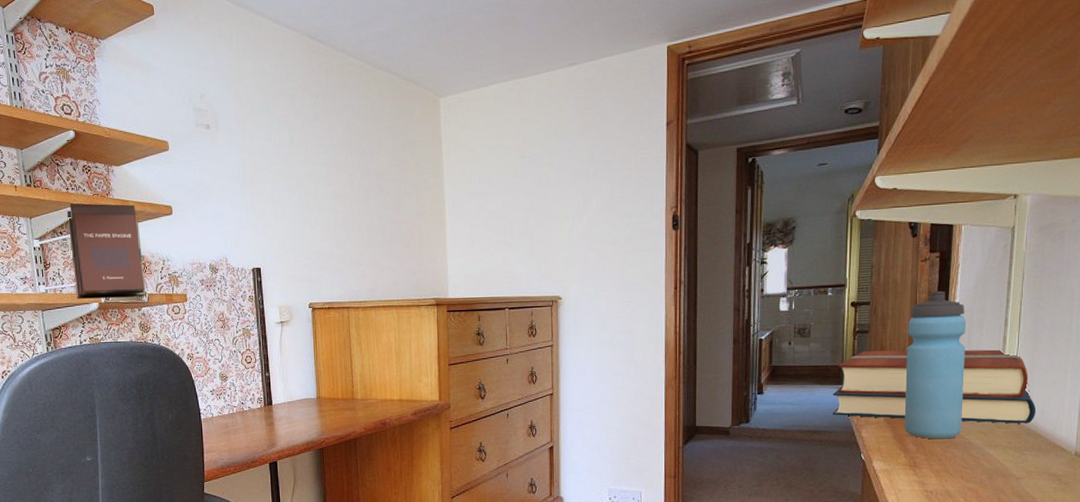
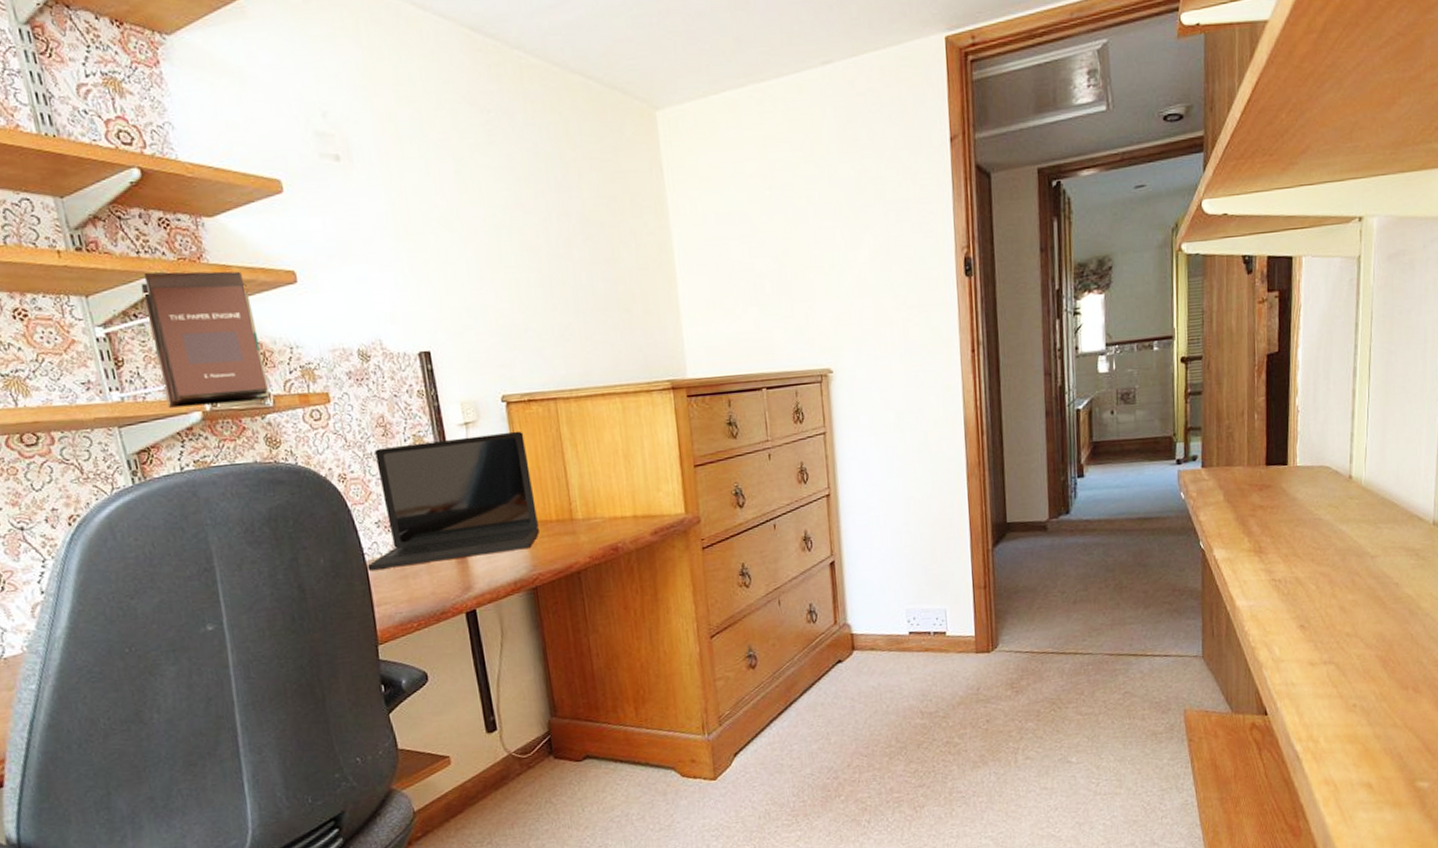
laptop: none [202,330,328,427] -> present [367,431,539,572]
books: present [832,349,1036,424] -> none [1164,405,1391,498]
water bottle: present [904,290,966,440] -> none [1246,337,1311,518]

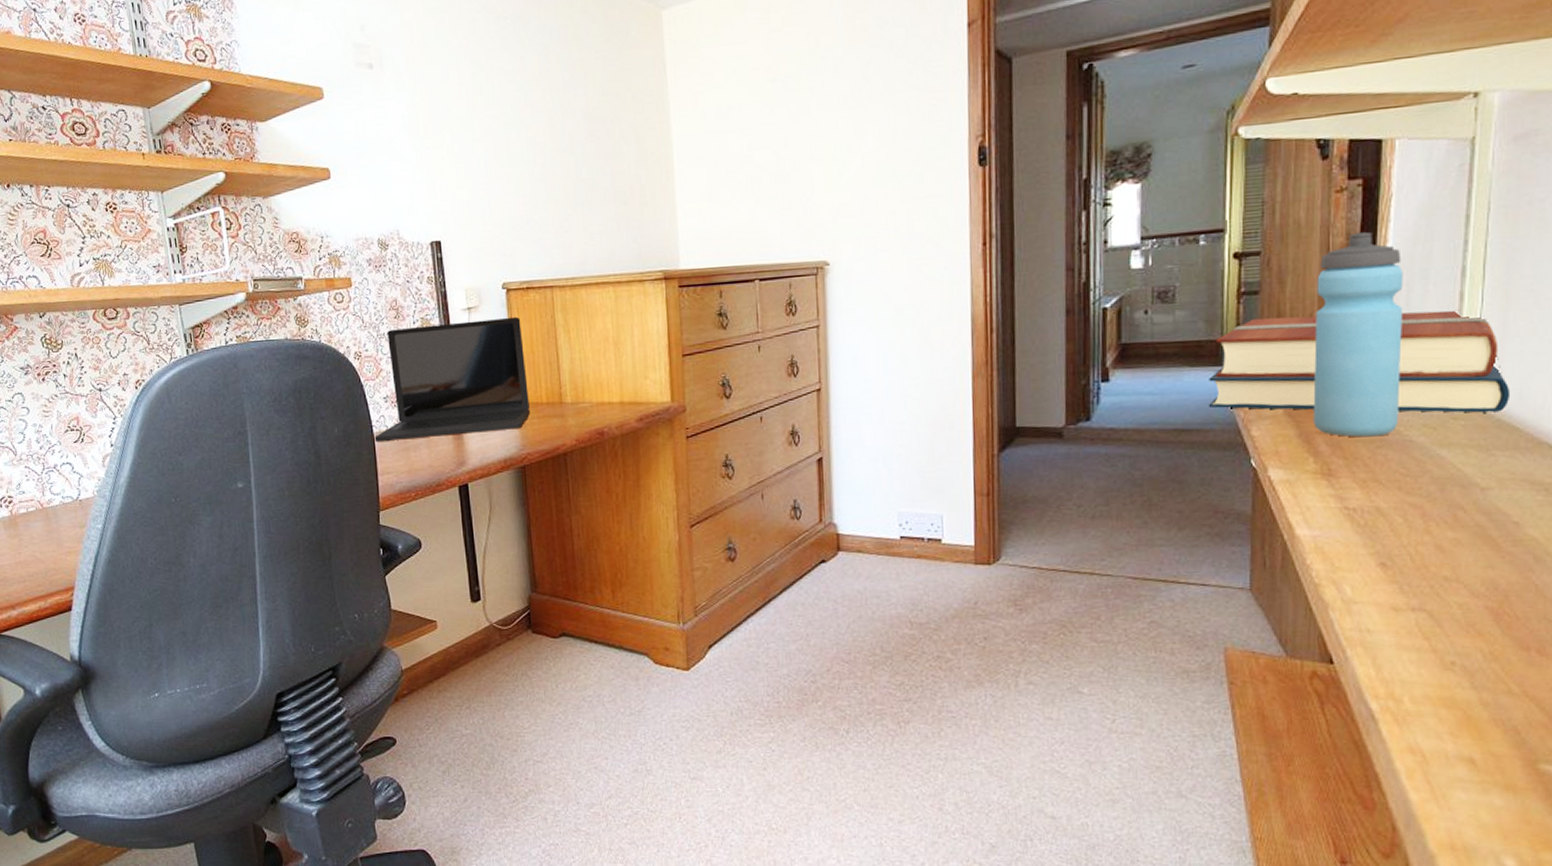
books: present [141,271,271,408] -> none [204,169,302,289]
books: none [1164,405,1391,498] -> present [1208,310,1511,413]
water bottle: none [1246,337,1311,518] -> present [1313,231,1404,438]

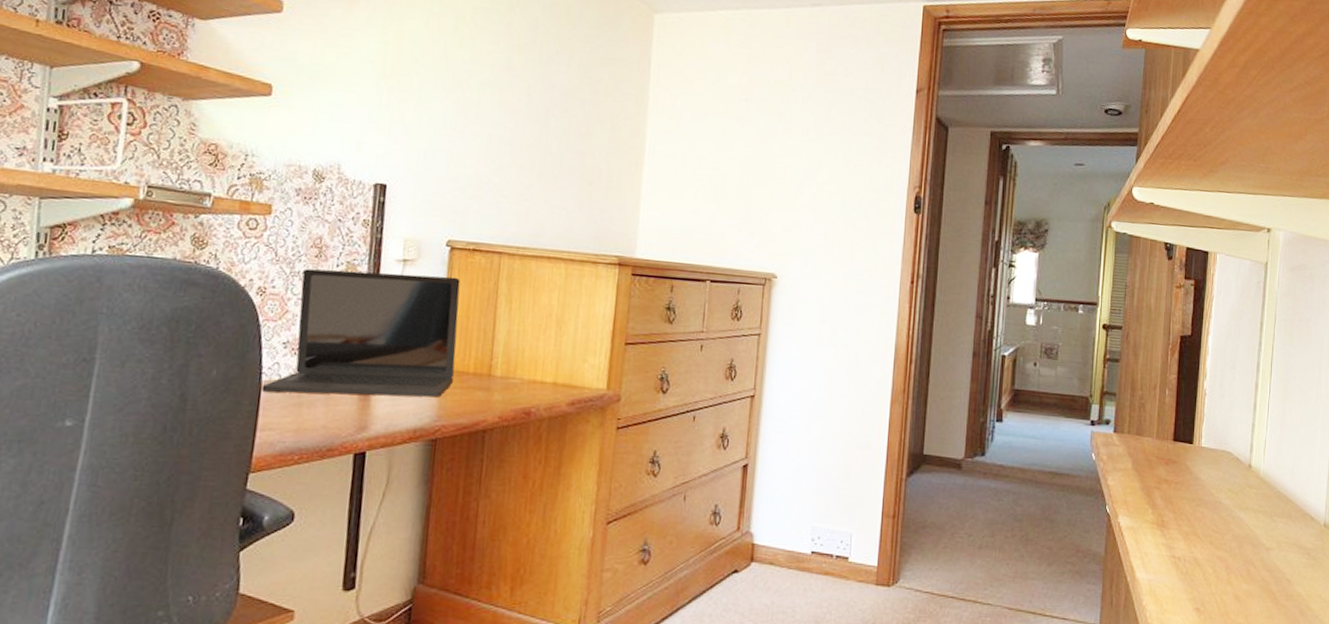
books: present [1208,310,1511,413] -> none [1077,382,1287,485]
water bottle: present [1313,231,1404,438] -> none [1153,322,1219,496]

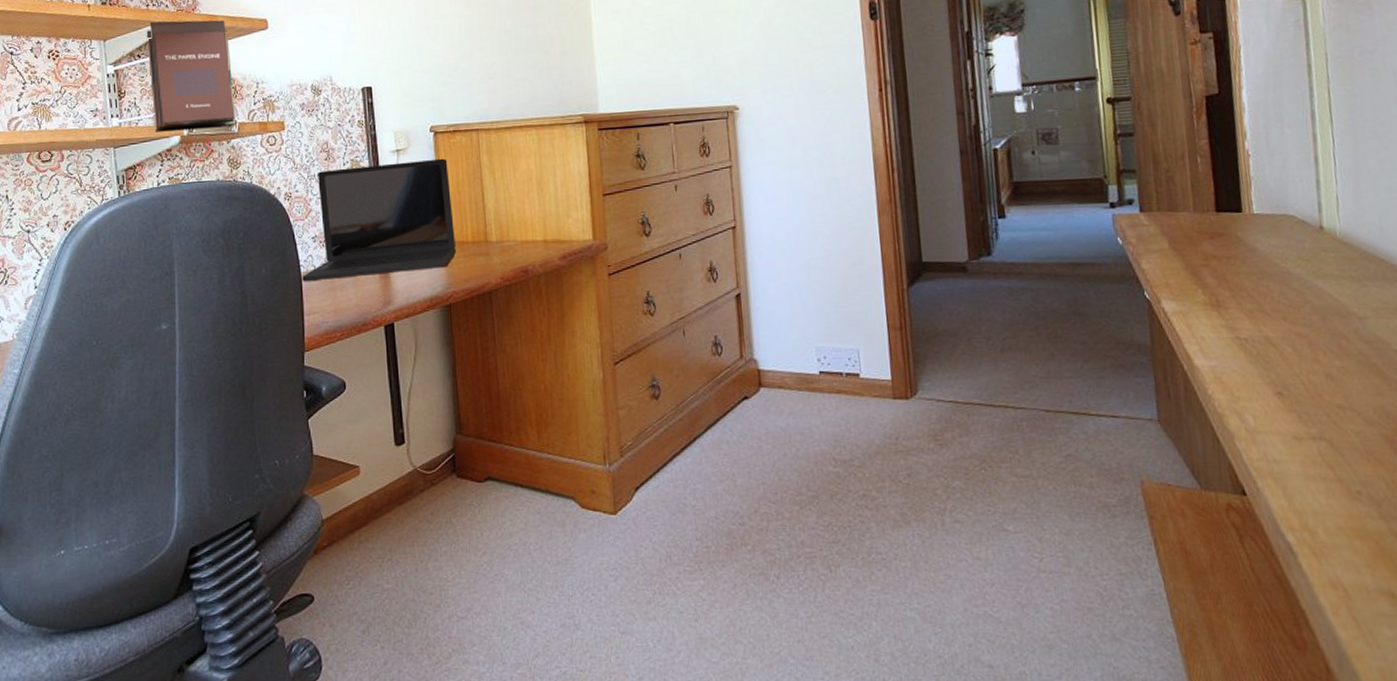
books: none [99,56,219,199] -> present [146,20,237,132]

